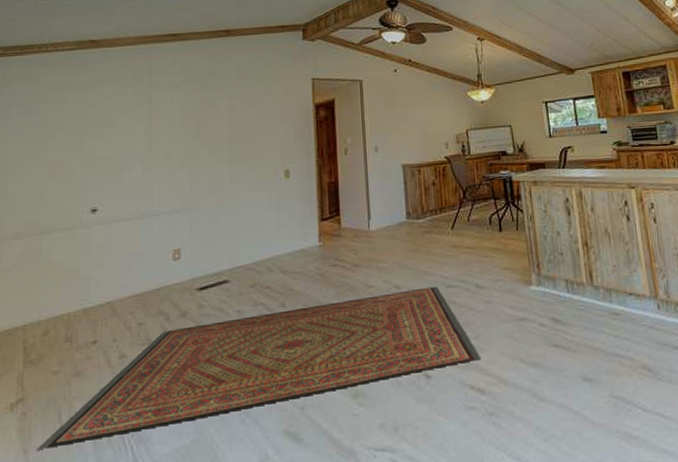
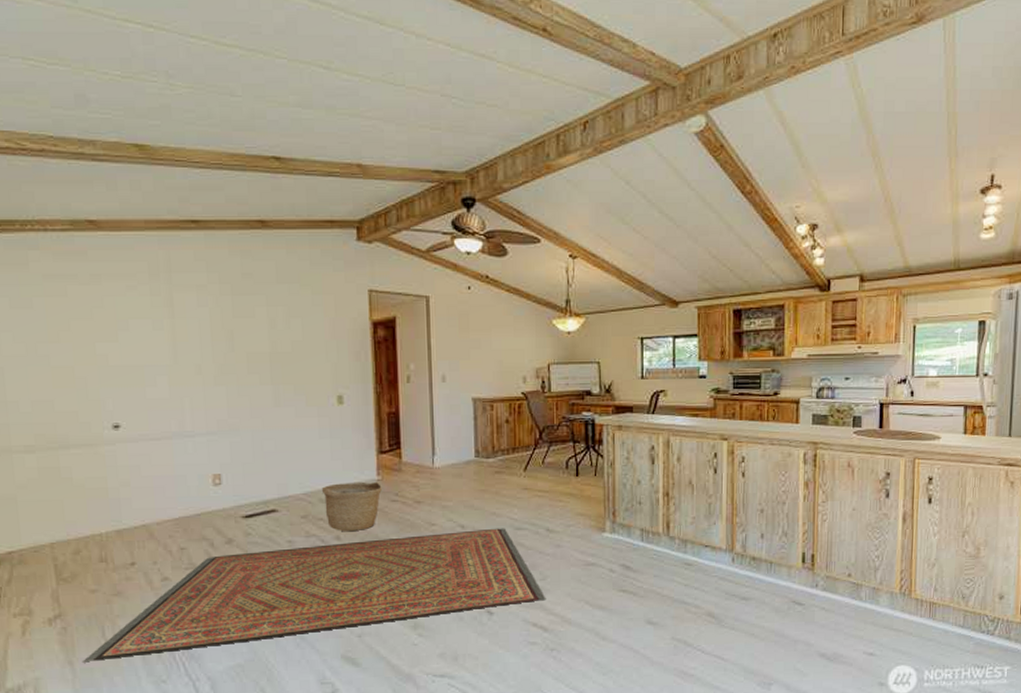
basket: none [269,247,324,299] -> present [321,481,383,532]

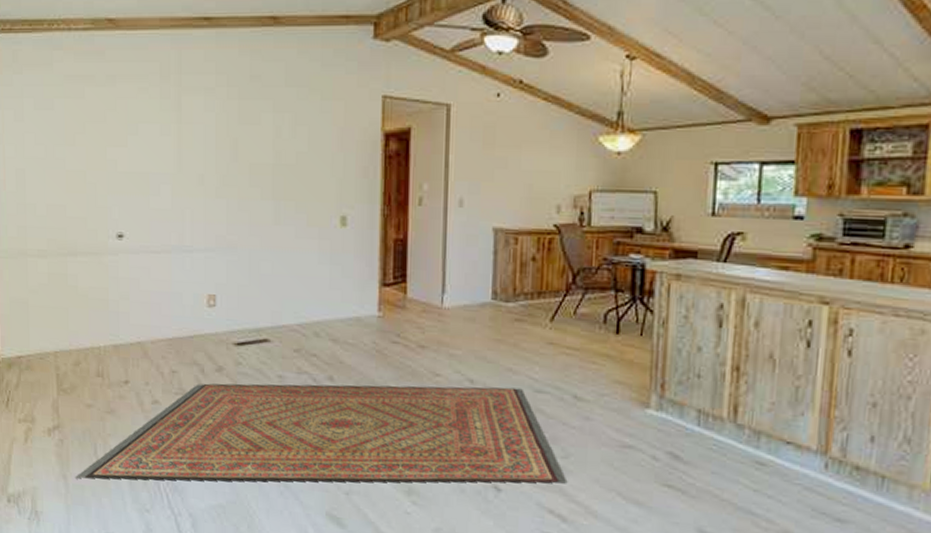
basket: present [321,481,383,532] -> none [317,316,384,373]

